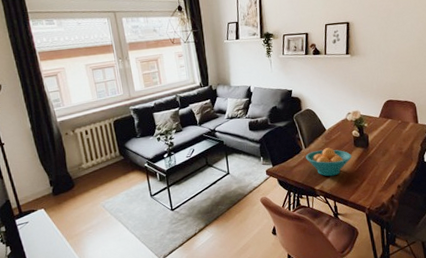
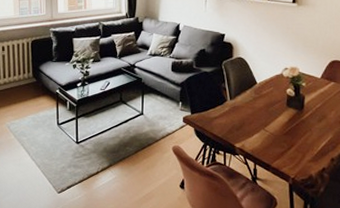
fruit bowl: present [306,147,352,177] -> none [229,103,283,136]

